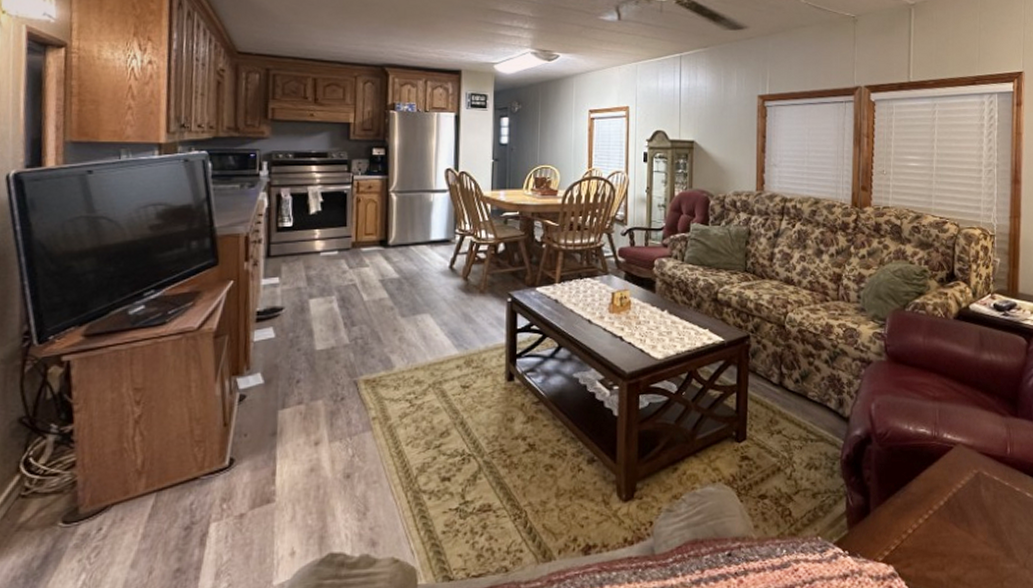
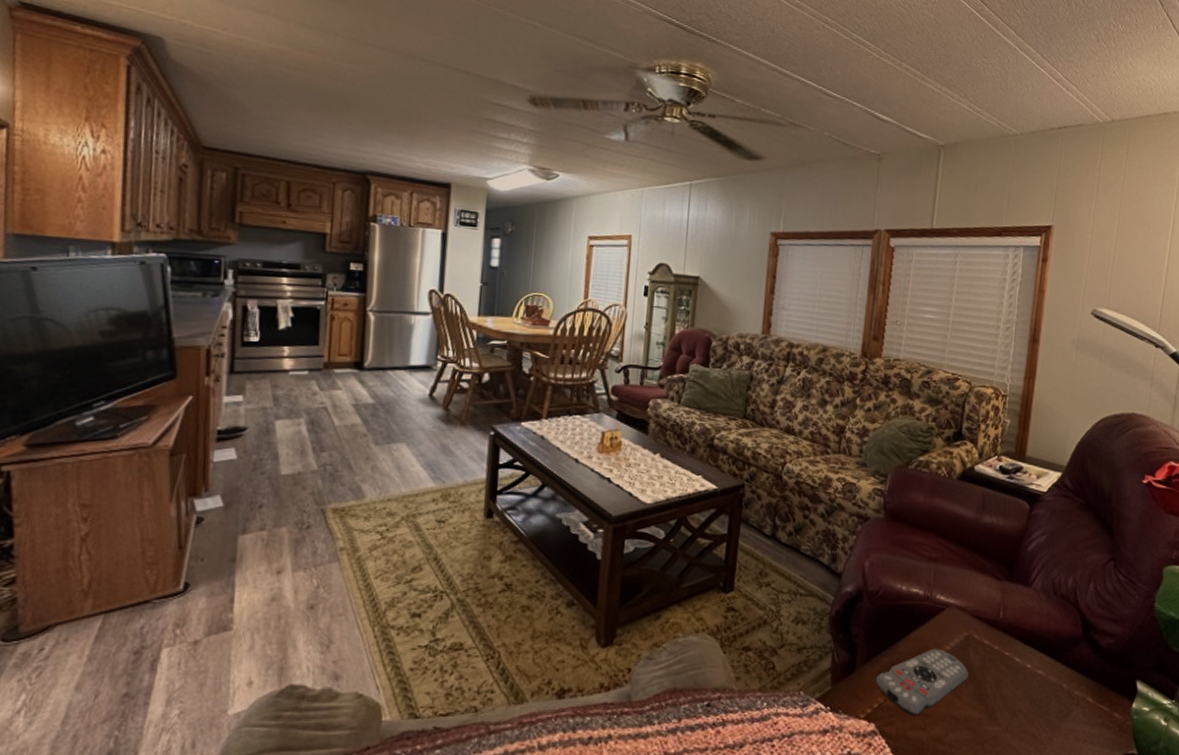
remote control: none [891,487,981,557] -> present [876,648,968,716]

